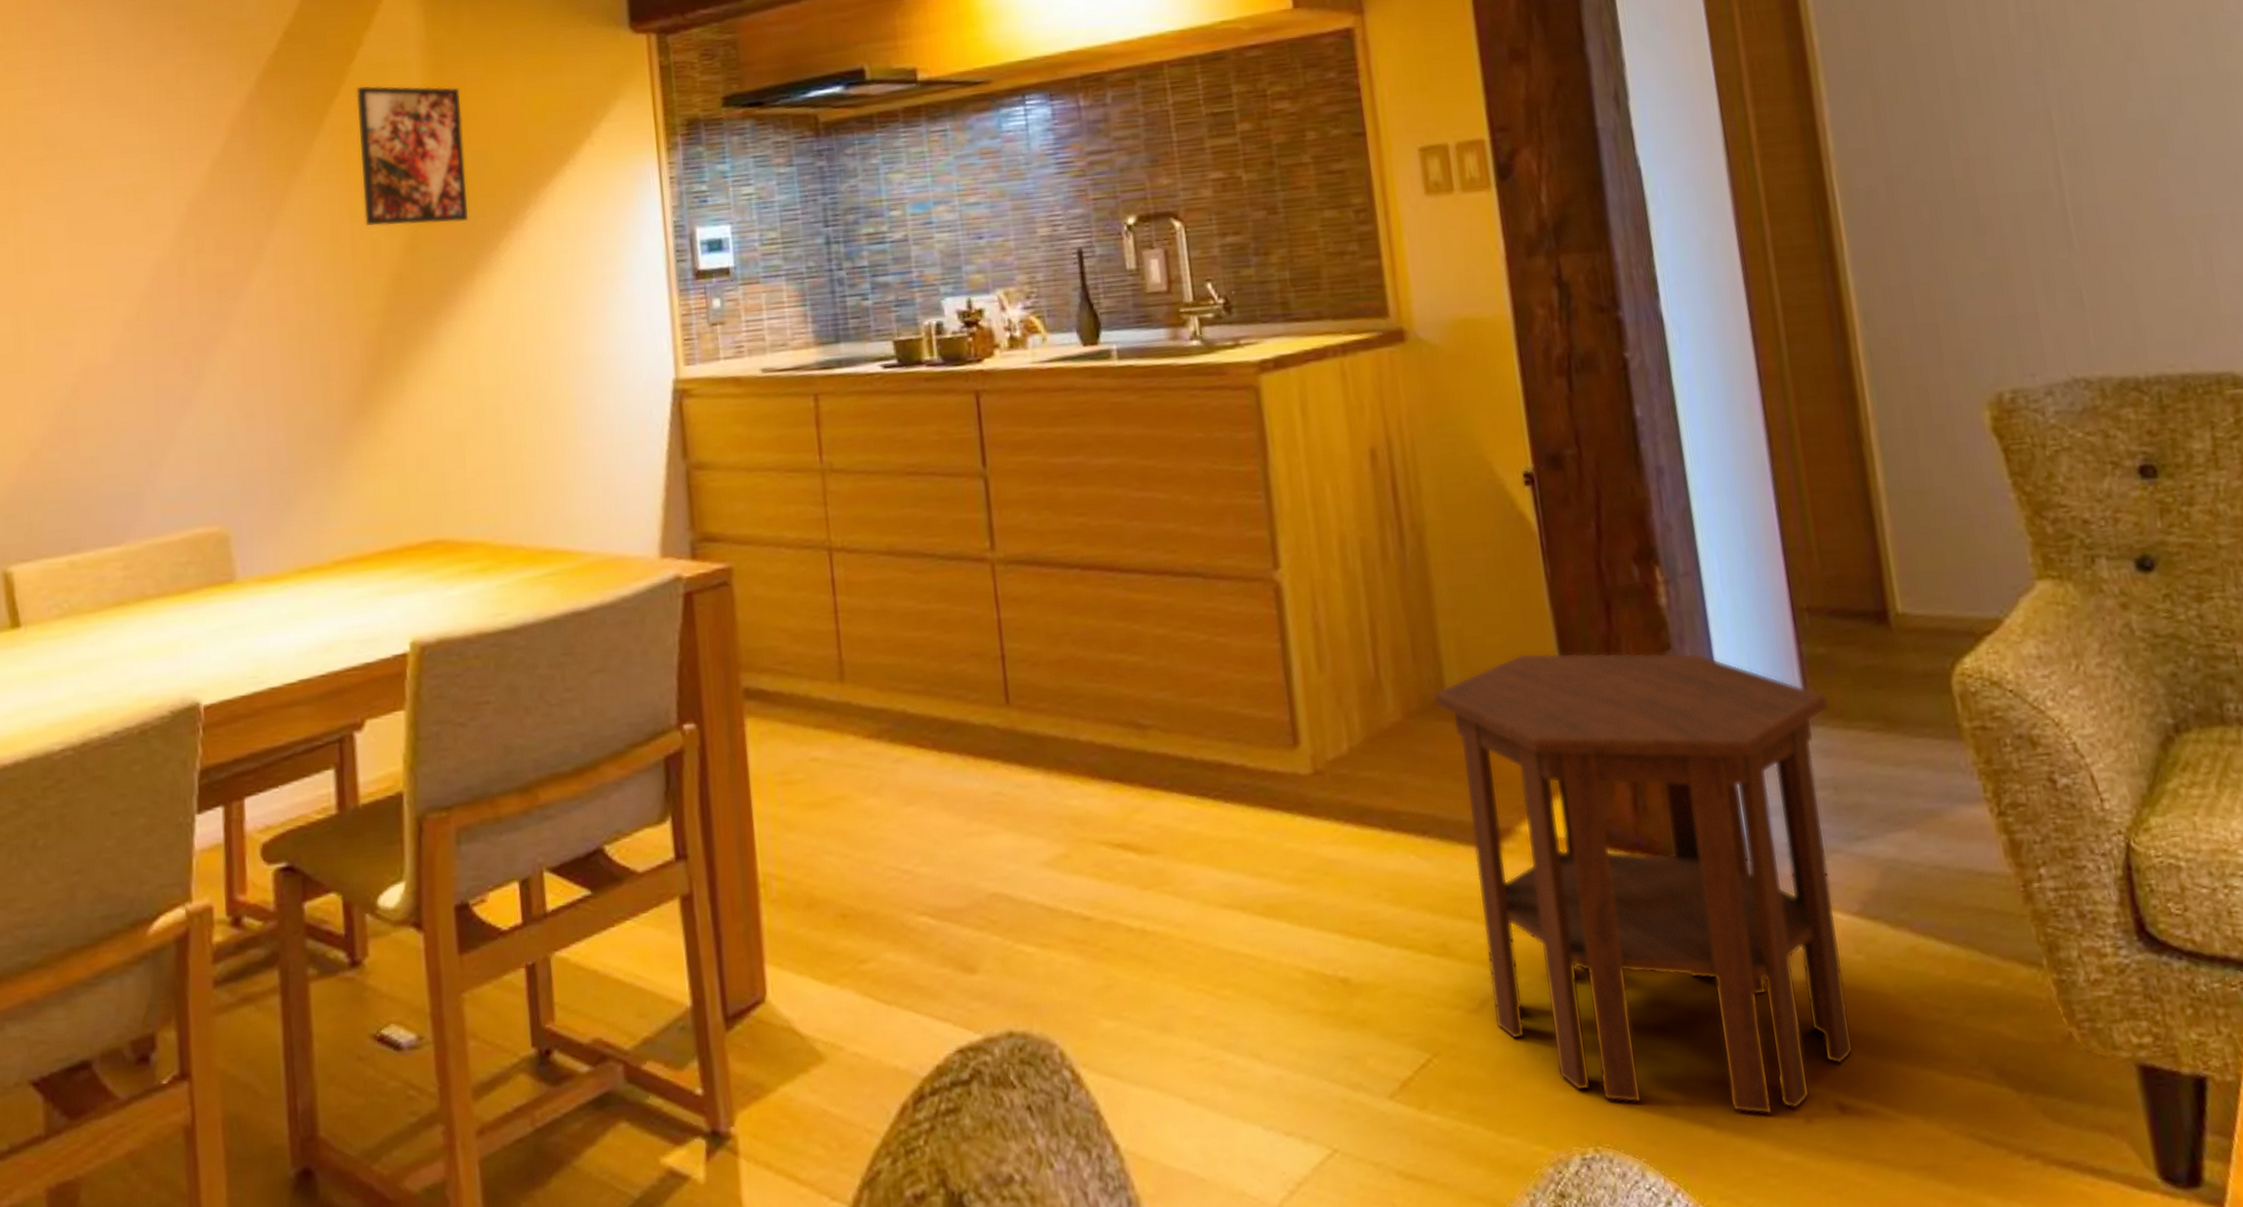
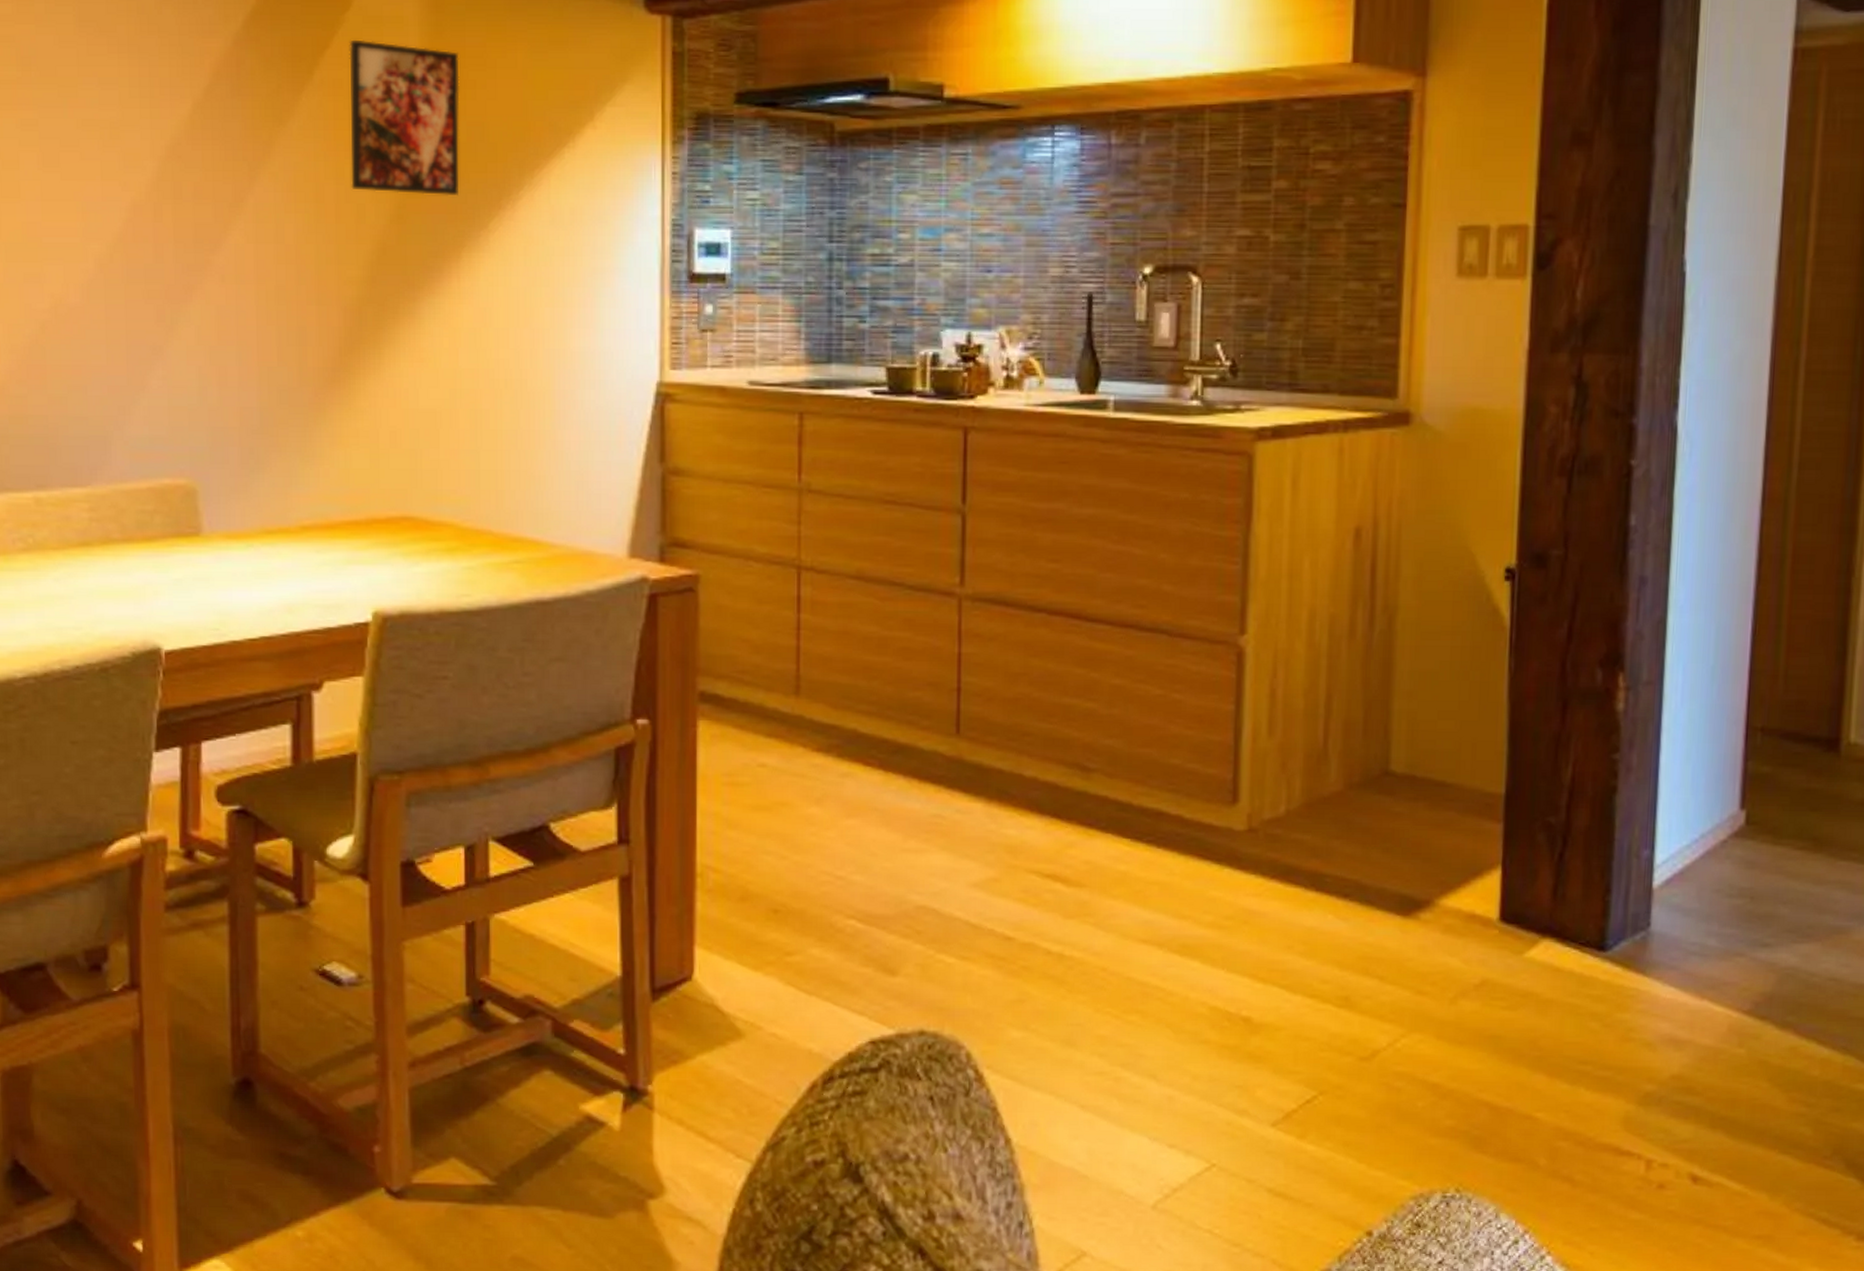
side table: present [1433,652,1854,1115] -> none [1376,740,1763,1178]

